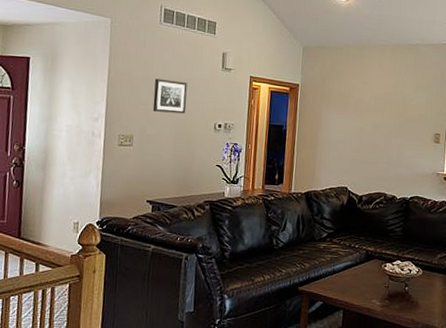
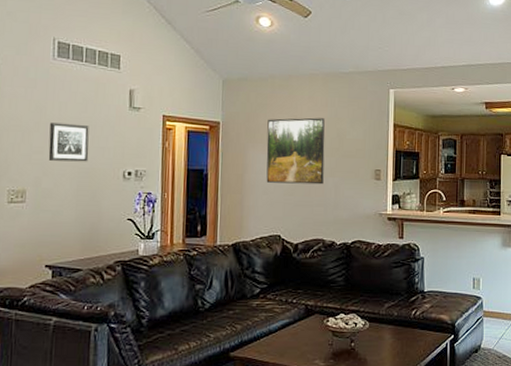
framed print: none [337,83,392,145] -> present [266,117,325,185]

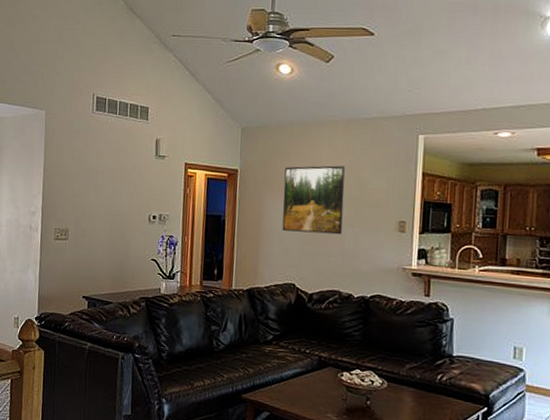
wall art: present [48,122,89,162] -> none [87,169,121,206]

